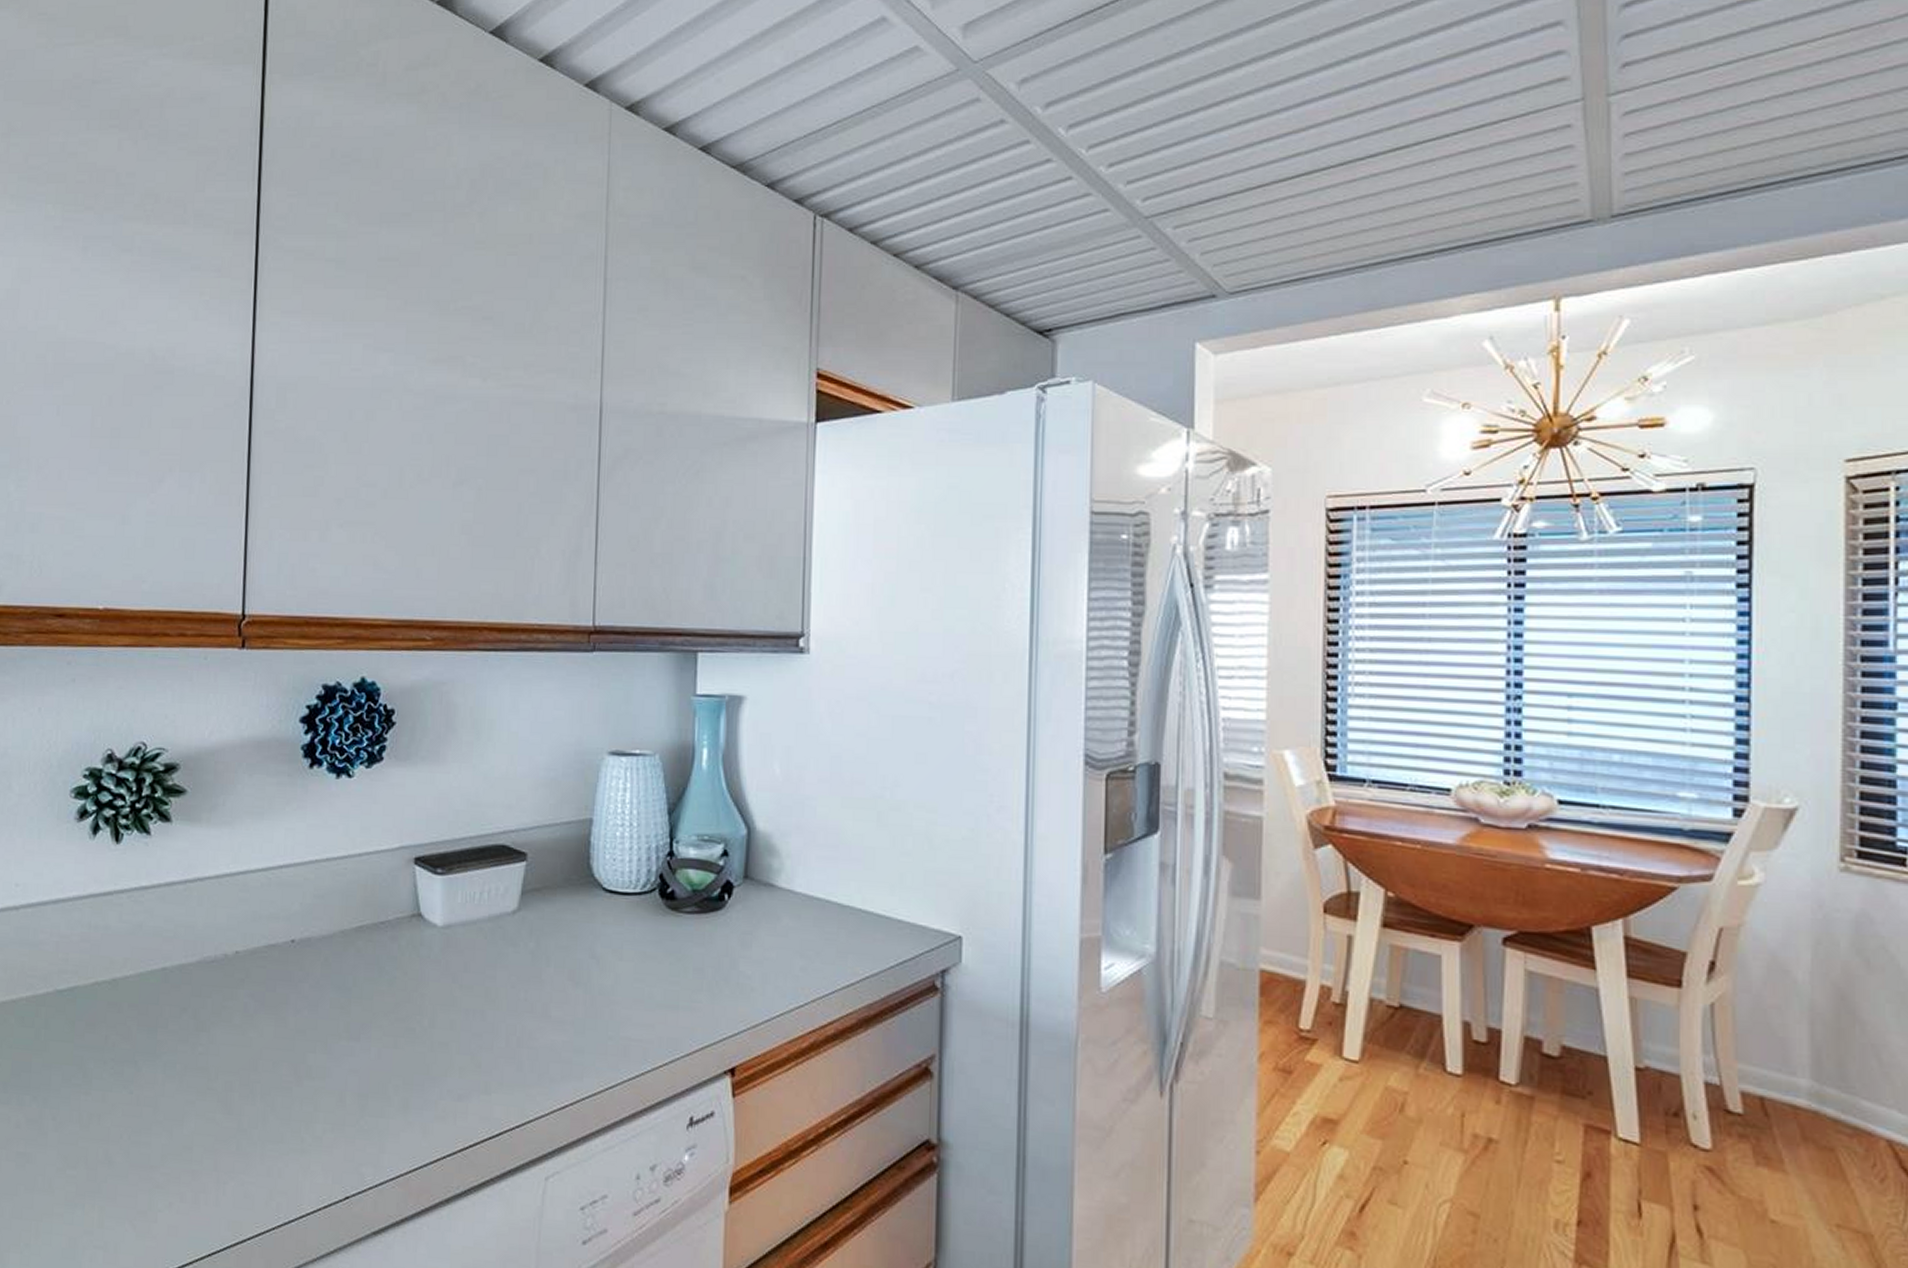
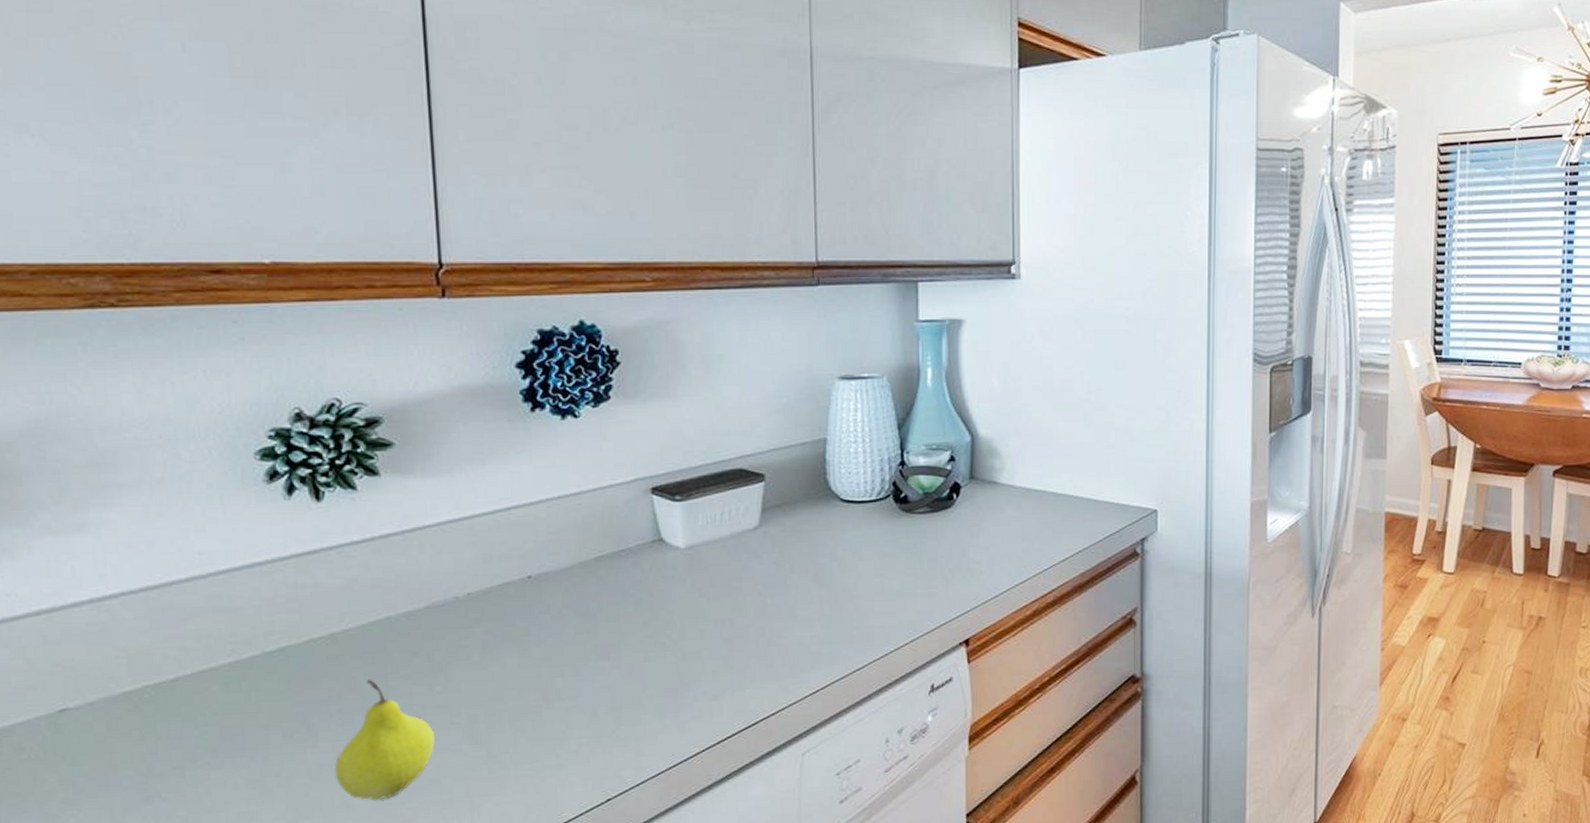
fruit: none [101,1031,193,1161] -> present [334,680,436,801]

